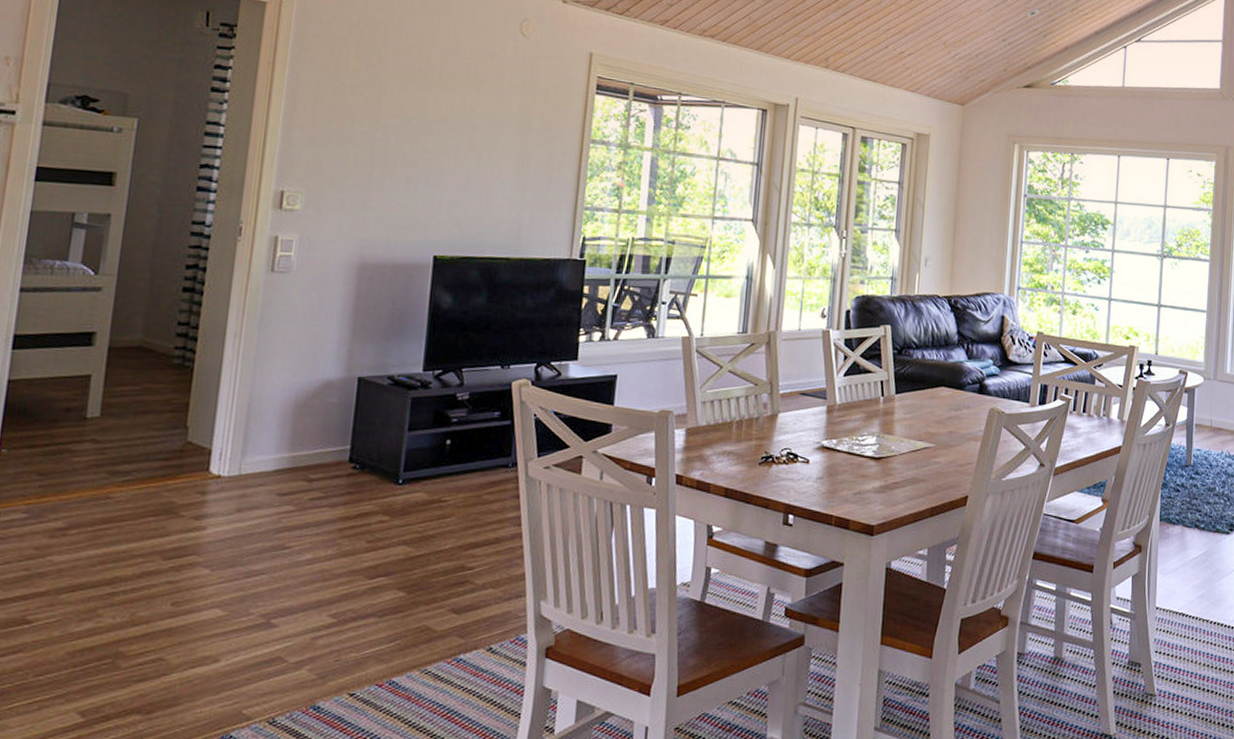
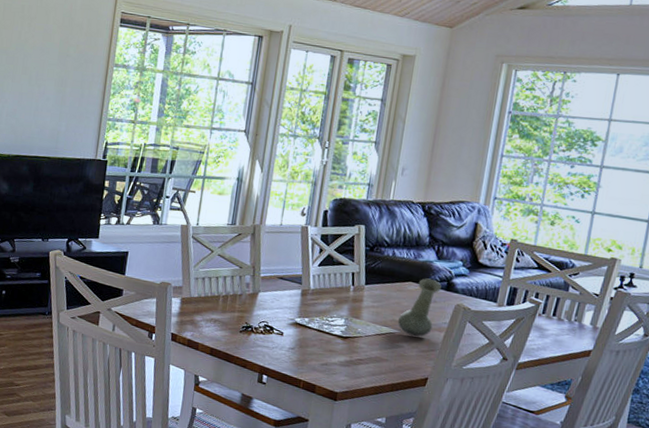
vase: none [932,381,974,450] -> present [397,278,442,337]

